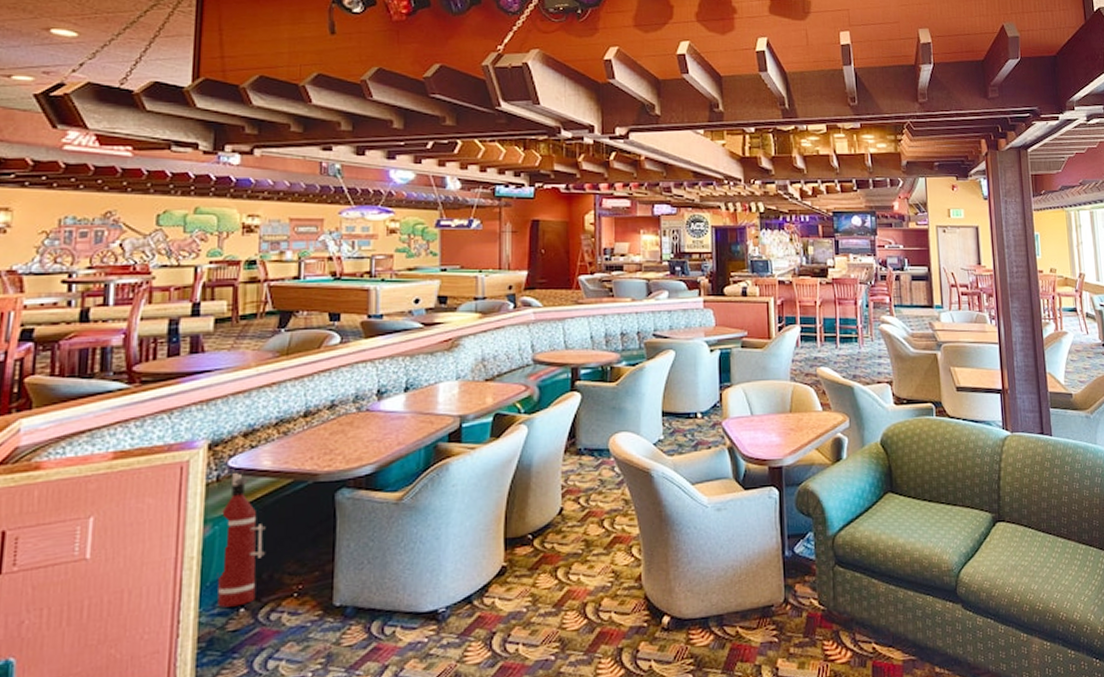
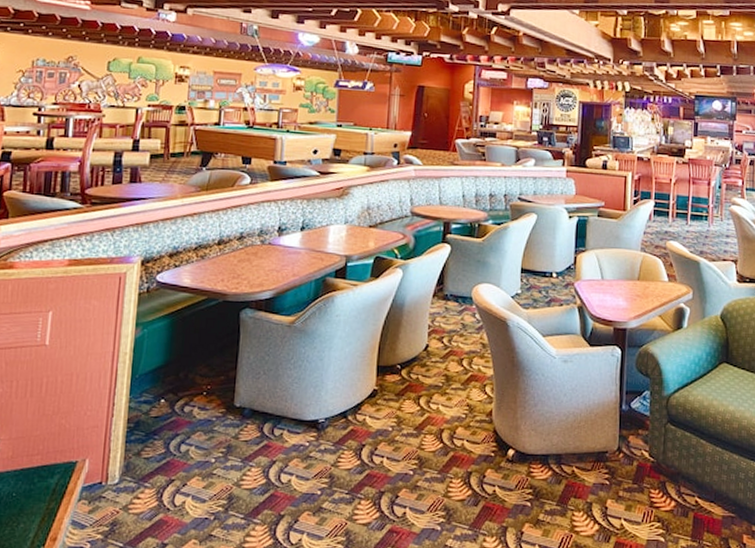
fire extinguisher: present [217,470,266,608] -> none [144,284,184,397]

